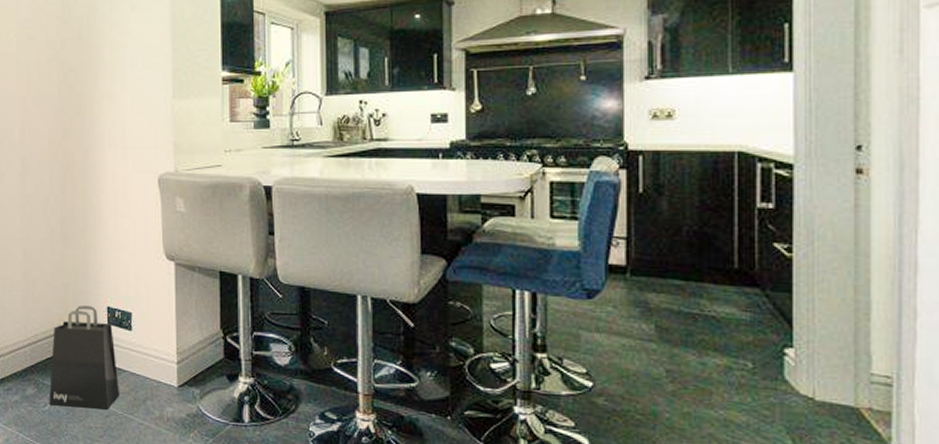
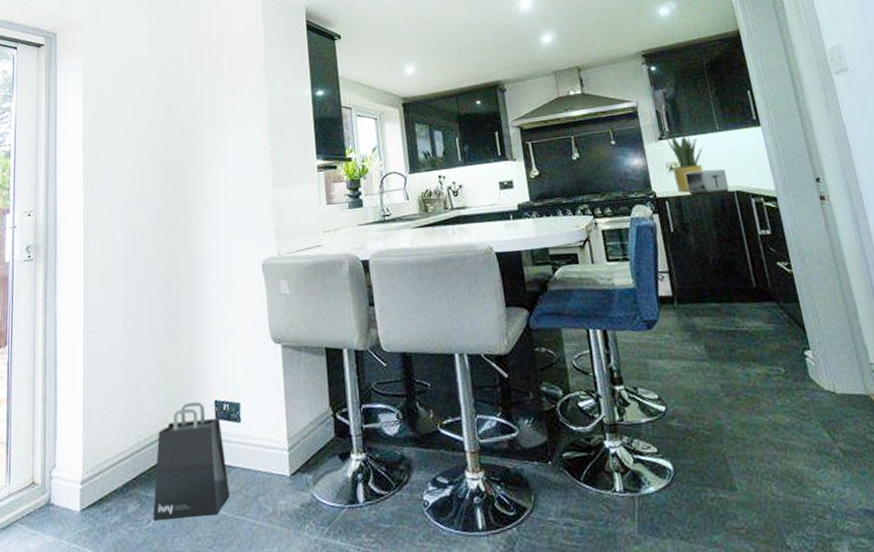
planter: none [653,74,706,147] -> present [664,134,704,193]
toaster: none [672,121,730,154] -> present [685,169,730,196]

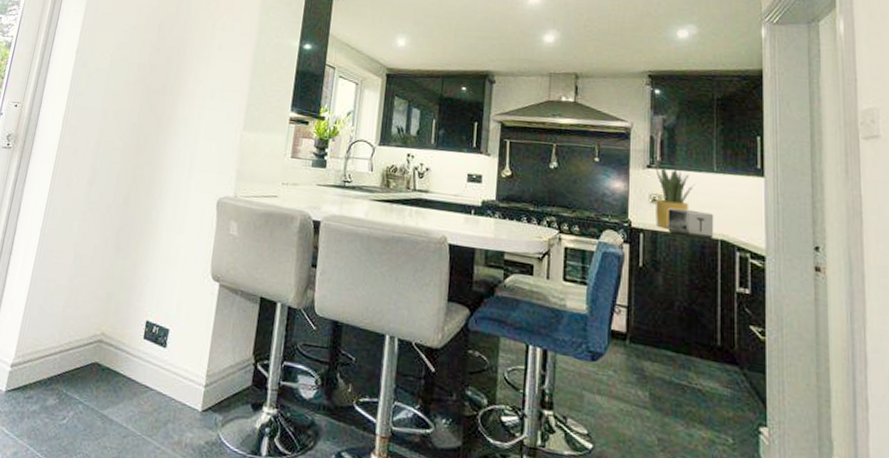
shopping bag: present [153,402,230,521] -> none [67,316,148,429]

